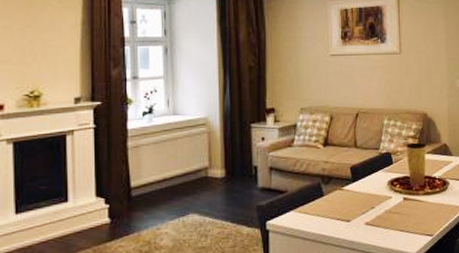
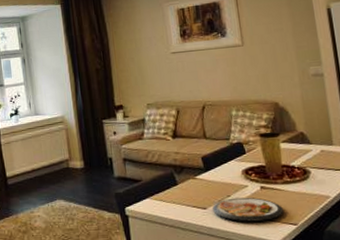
dish: none [356,208,422,234] -> present [213,197,283,222]

